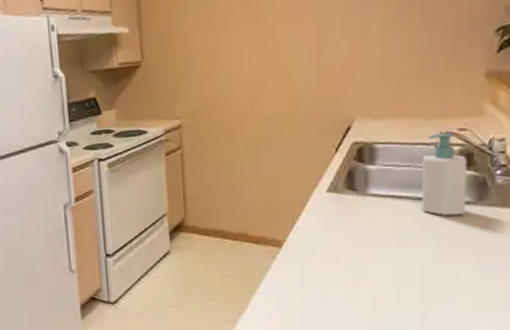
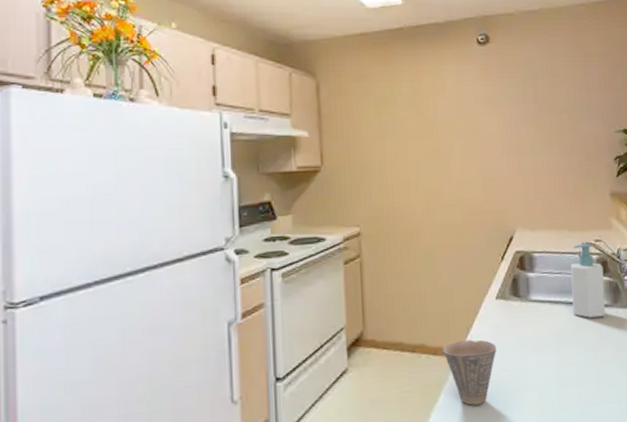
cup: none [266,232,326,294] -> present [443,340,497,406]

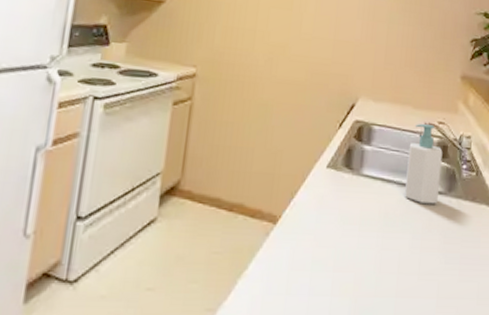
cup: present [443,340,497,406] -> none [262,206,320,279]

